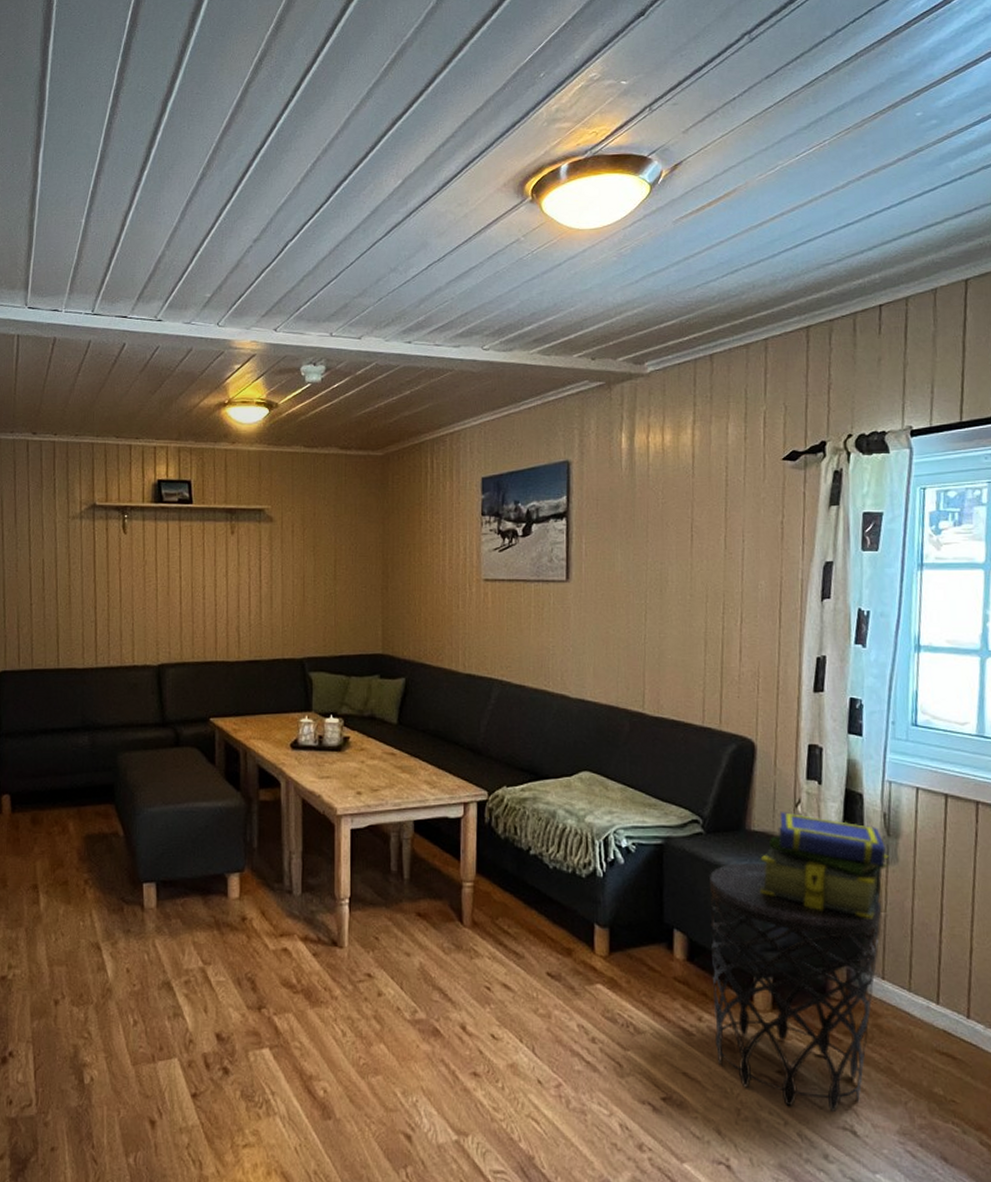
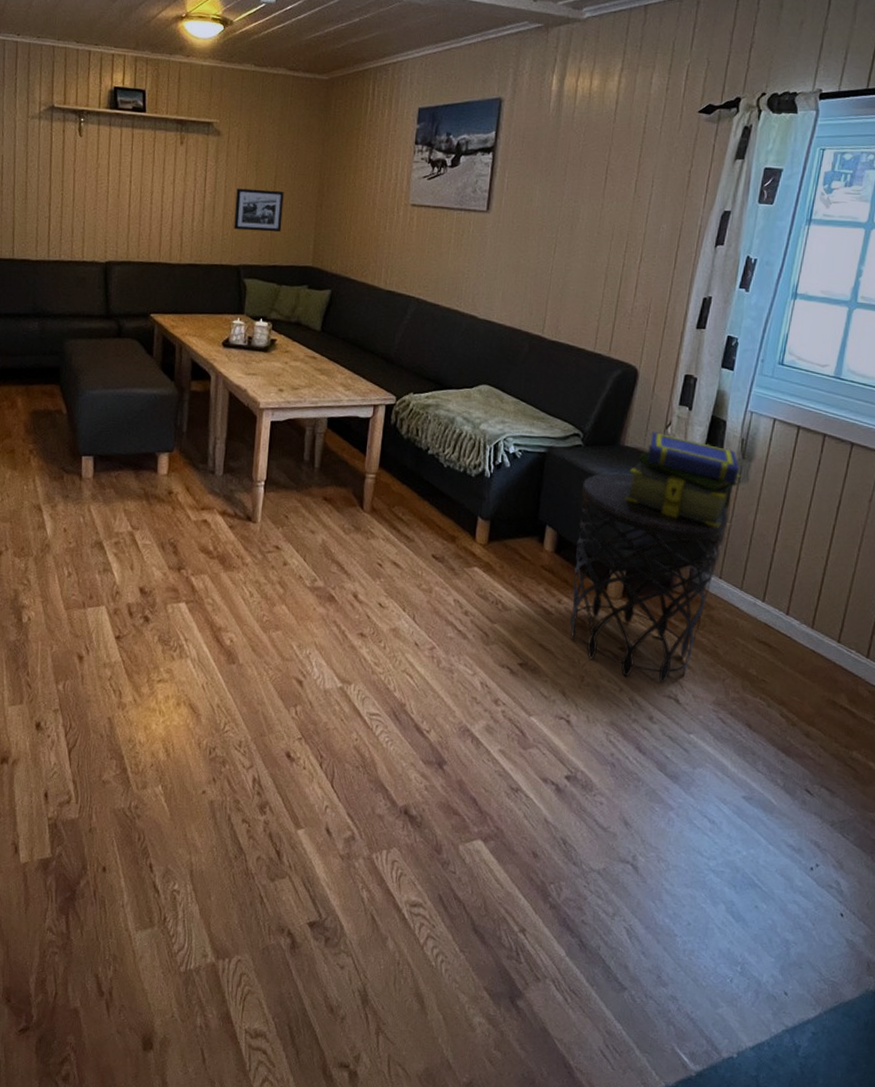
picture frame: none [294,575,346,620] -> present [234,188,284,233]

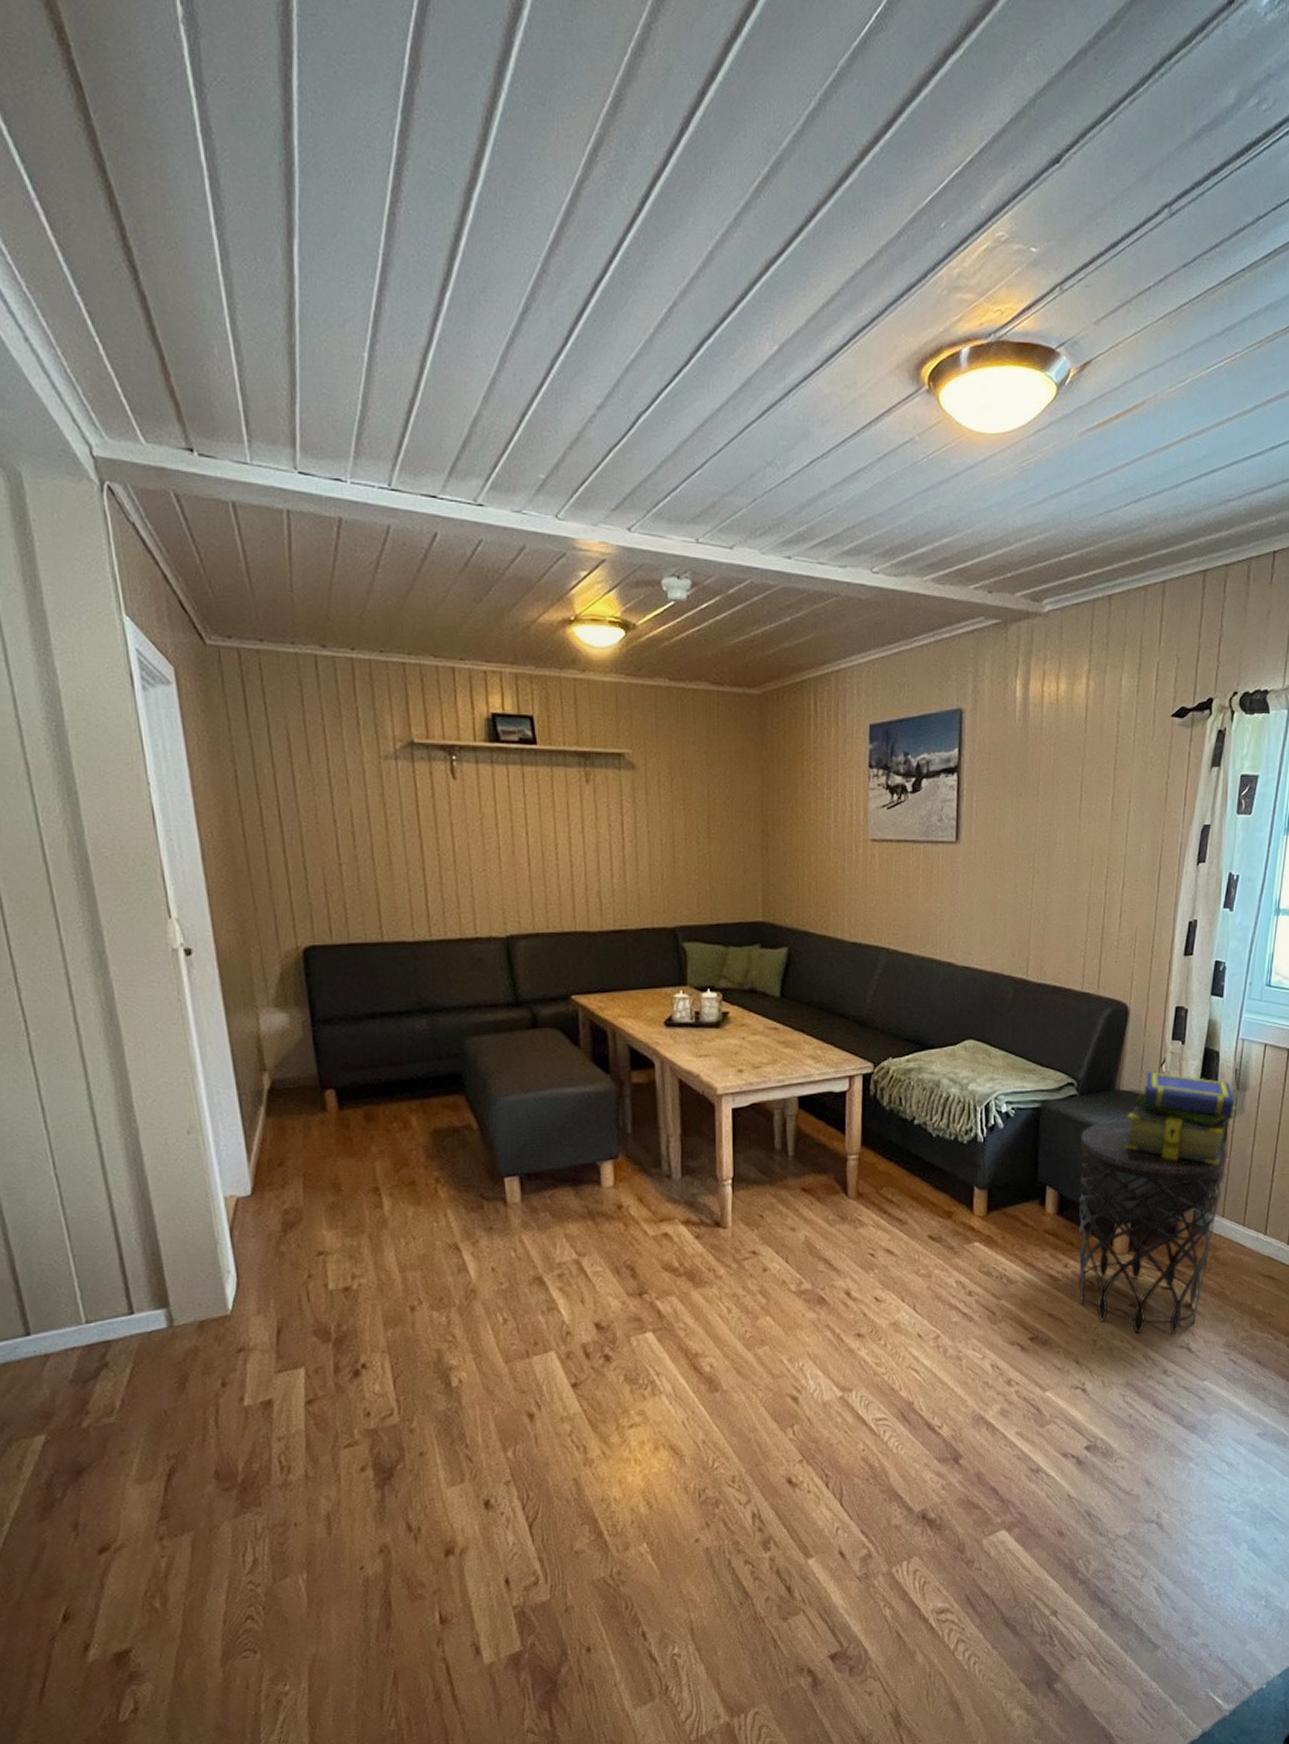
picture frame: present [234,188,284,233] -> none [662,833,722,884]

